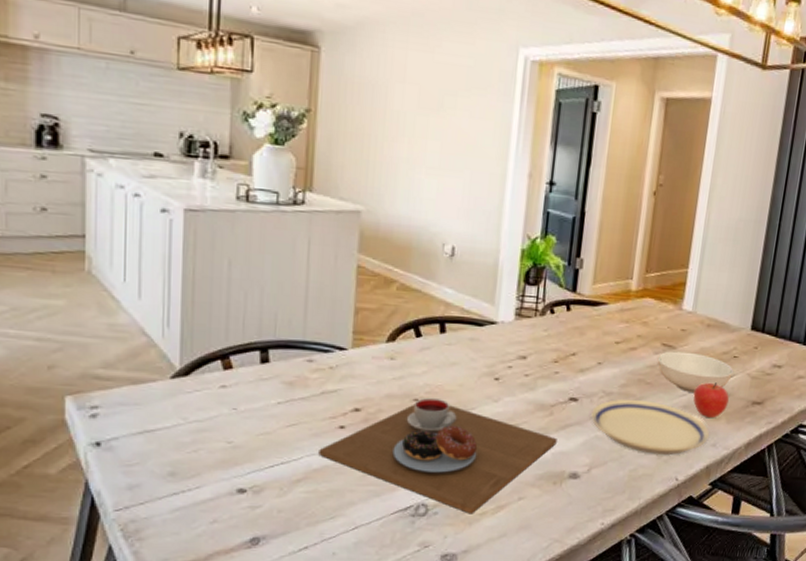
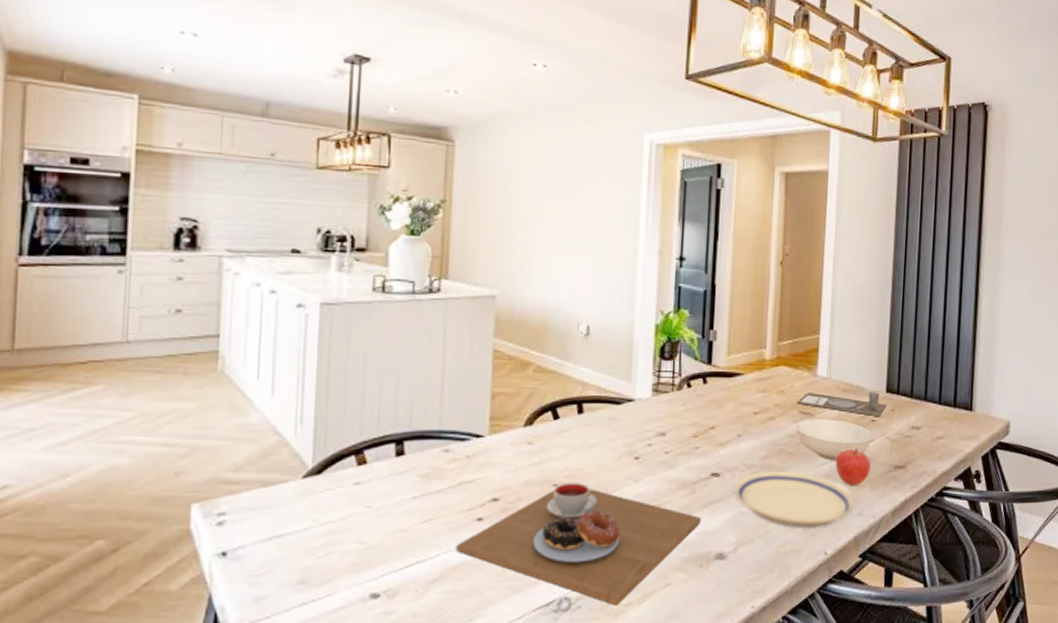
place setting: none [659,326,751,354] -> present [796,392,887,417]

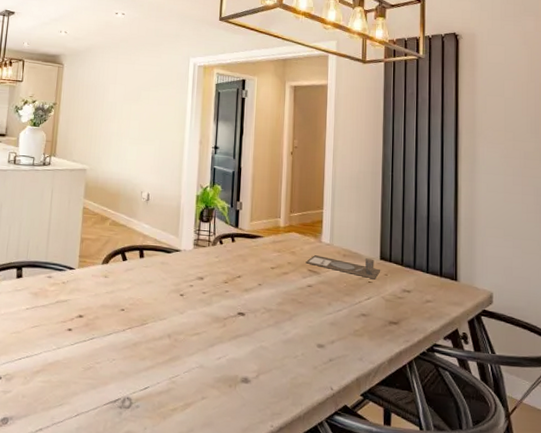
place setting: present [456,481,701,606] -> none [53,308,230,410]
plate: present [734,470,855,528] -> none [256,315,356,366]
bowl: present [796,419,874,461] -> none [305,276,370,313]
fruit: present [835,448,871,486] -> none [338,303,368,335]

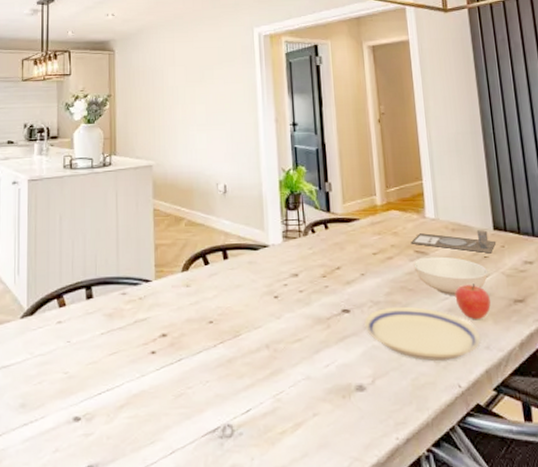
plate: none [256,315,356,366] -> present [364,306,481,361]
bowl: none [305,276,370,313] -> present [413,256,488,296]
fruit: none [338,303,368,335] -> present [454,284,491,320]

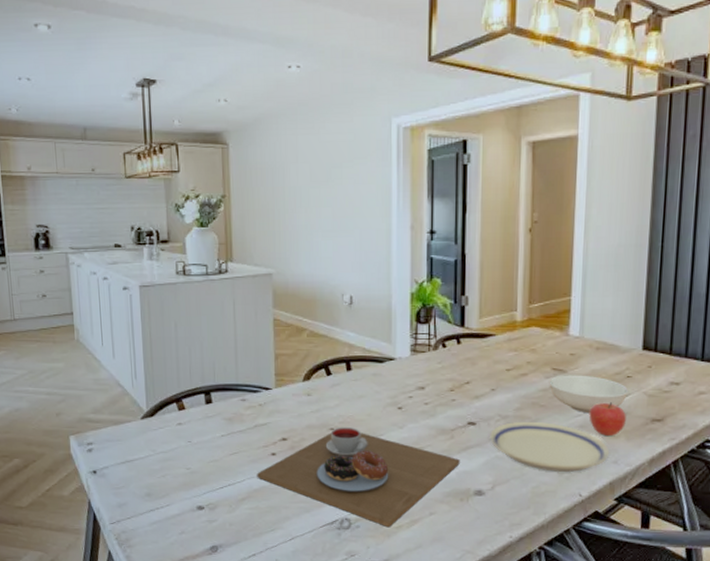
place setting: none [136,319,339,434] -> present [257,426,460,528]
place setting: present [410,230,497,254] -> none [548,350,644,373]

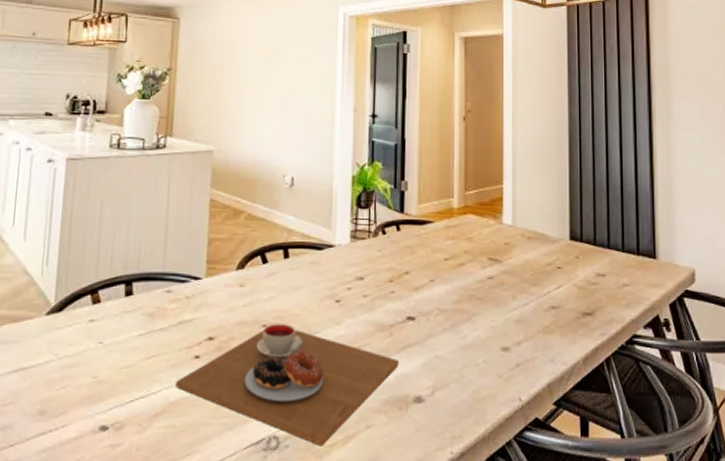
plate: present [490,421,610,472] -> none [429,315,546,373]
bowl: present [549,375,629,414] -> none [485,265,560,307]
fruit: present [589,402,626,437] -> none [524,294,559,332]

